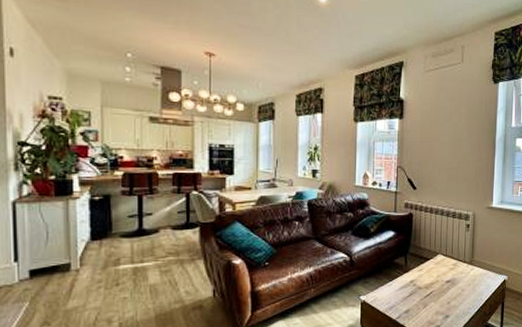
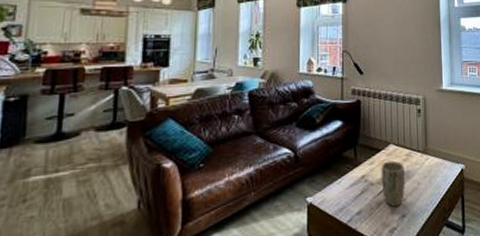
plant pot: none [428,269,451,308] -> present [381,160,405,207]

